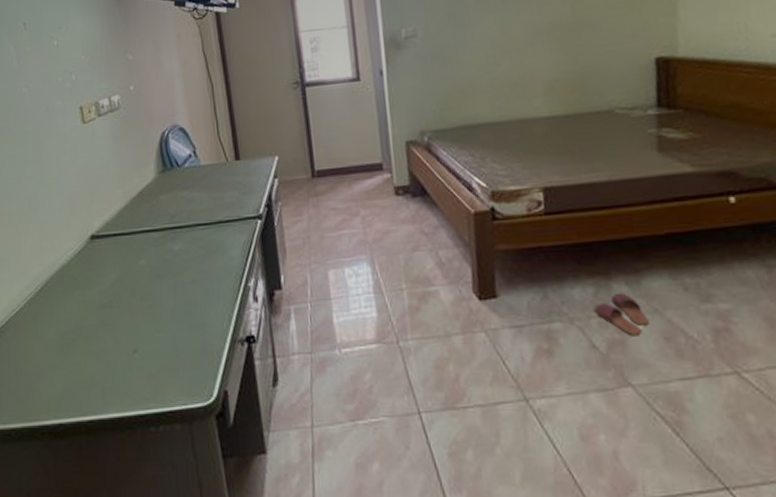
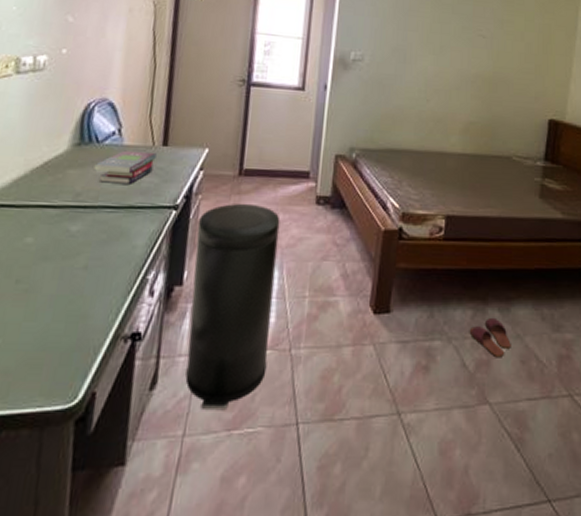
books: none [180,167,232,203] -> present [93,150,157,184]
pedal bin: none [283,203,378,403] -> present [186,203,280,411]

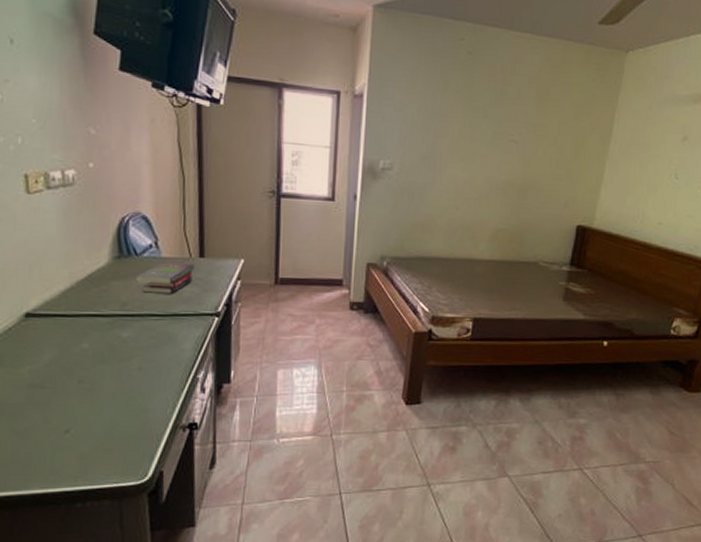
pedal bin: present [186,203,280,411] -> none [239,309,317,484]
slippers: present [470,317,511,358] -> none [493,406,530,440]

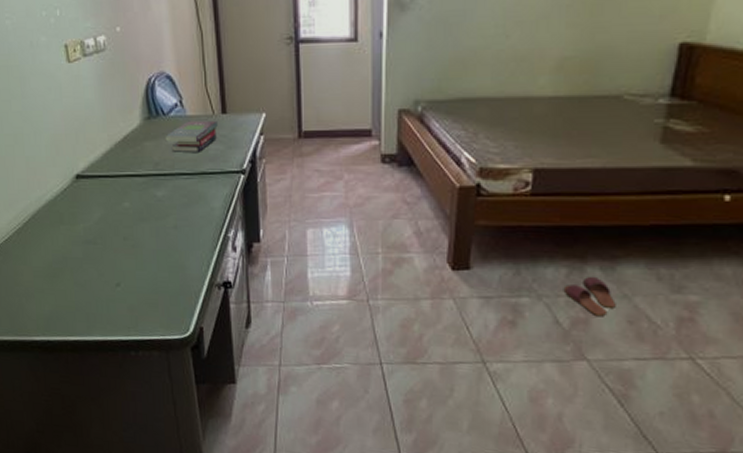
slippers: none [493,406,530,440] -> present [565,276,616,317]

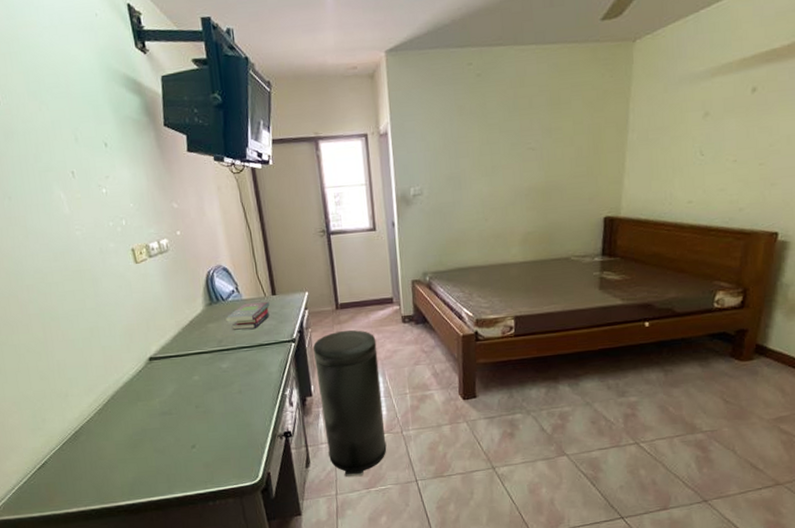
pedal bin: none [265,165,347,348] -> present [312,329,387,477]
slippers: present [565,276,616,317] -> none [545,391,582,422]

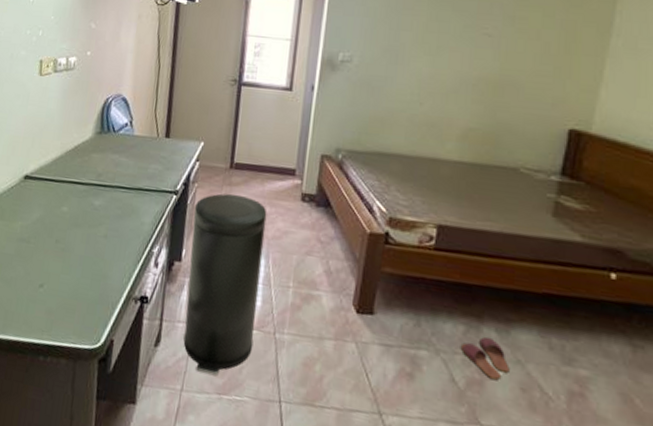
books: present [225,301,270,330] -> none [111,139,161,170]
slippers: none [545,391,582,422] -> present [461,336,510,381]

